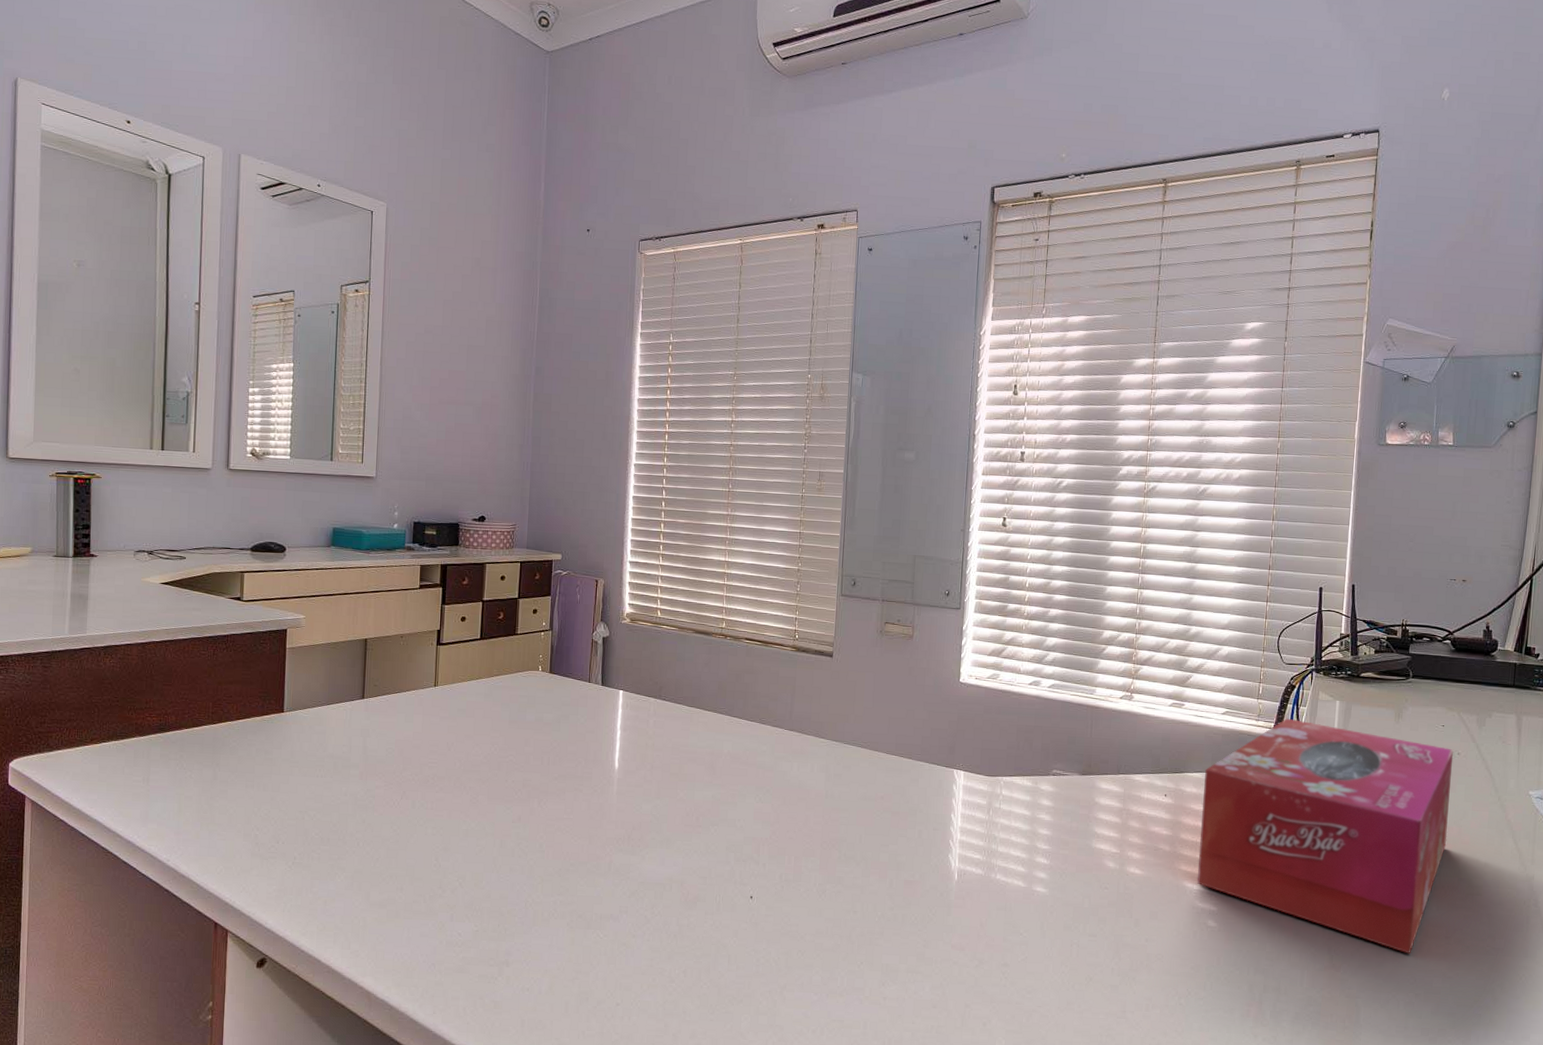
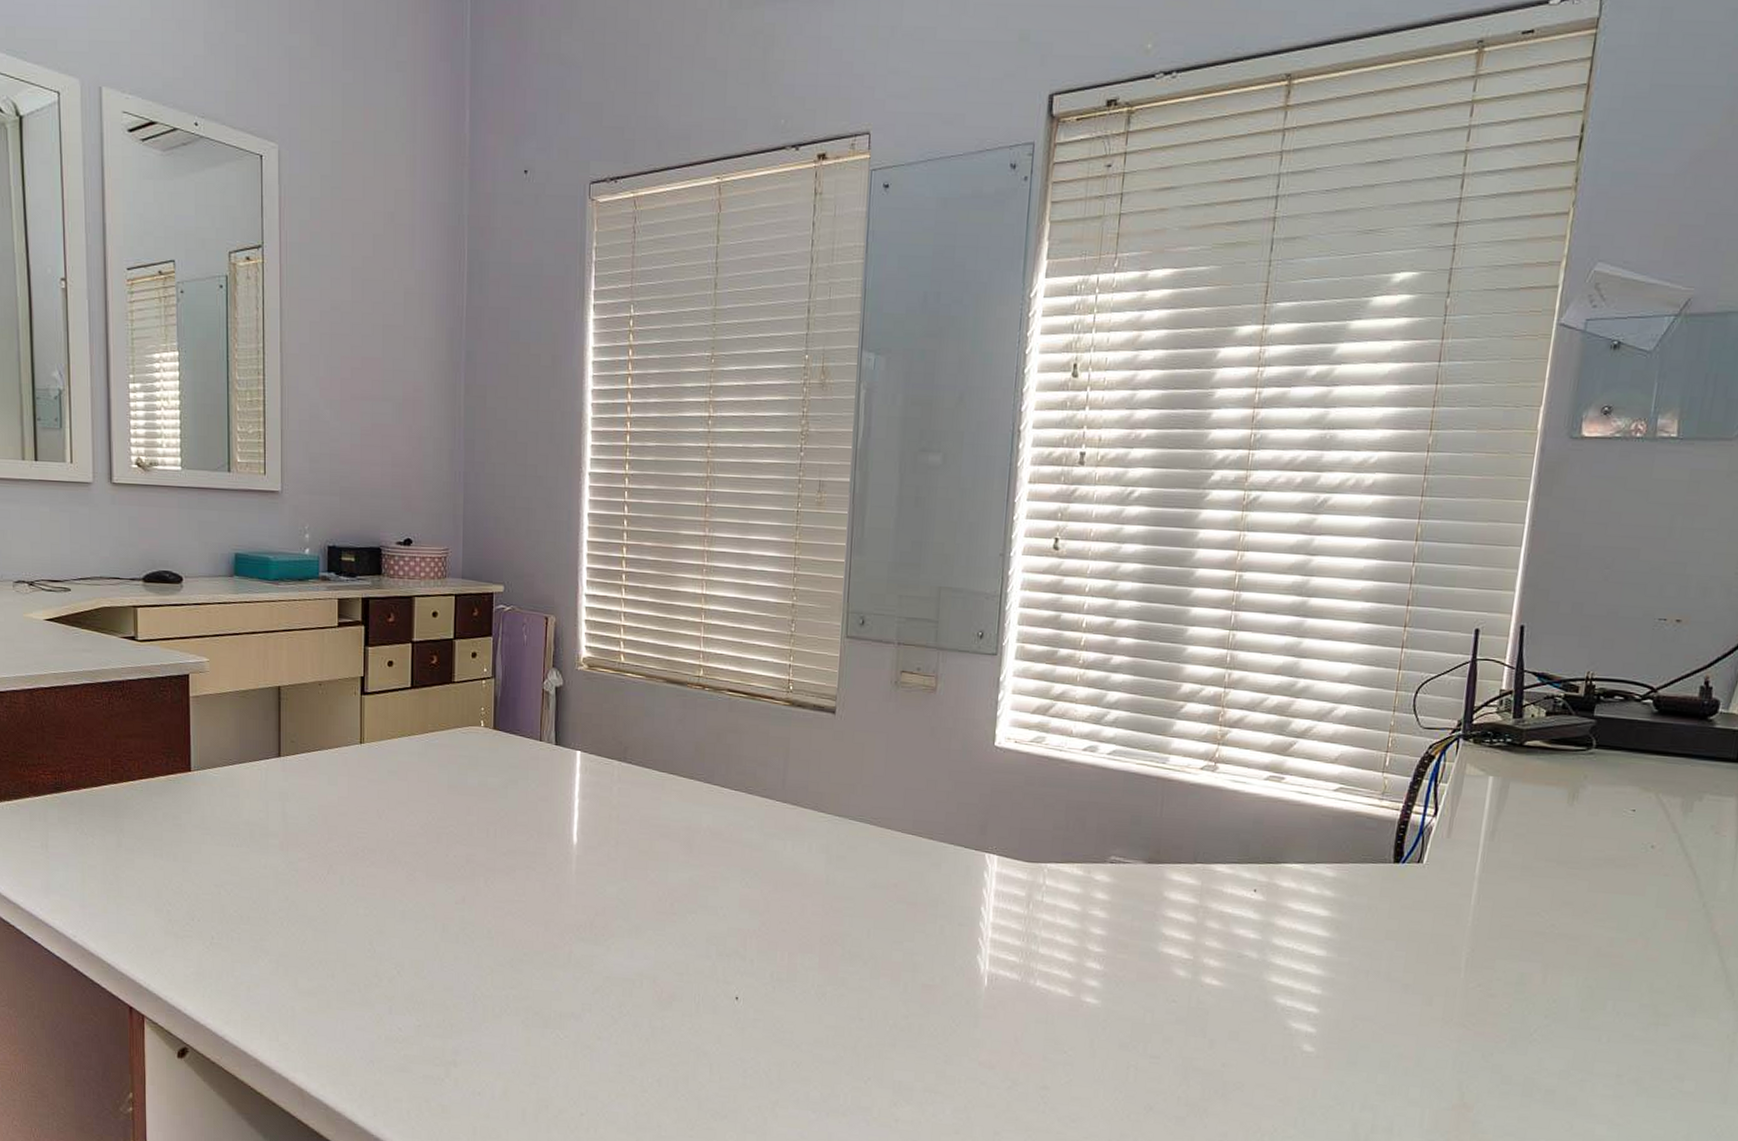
tissue box: present [1197,718,1454,954] -> none [1292,797,1646,1095]

